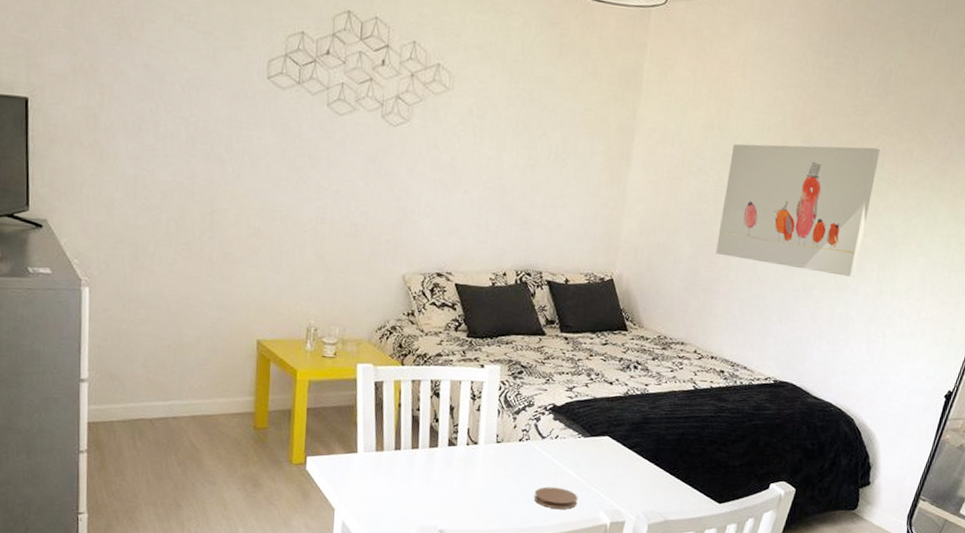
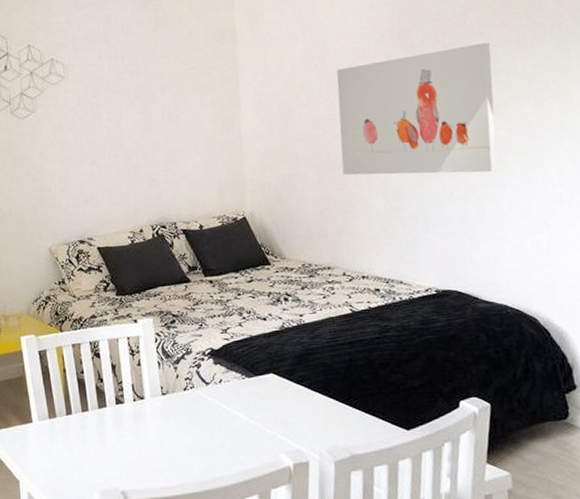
coaster: present [533,487,578,509] -> none [209,433,255,456]

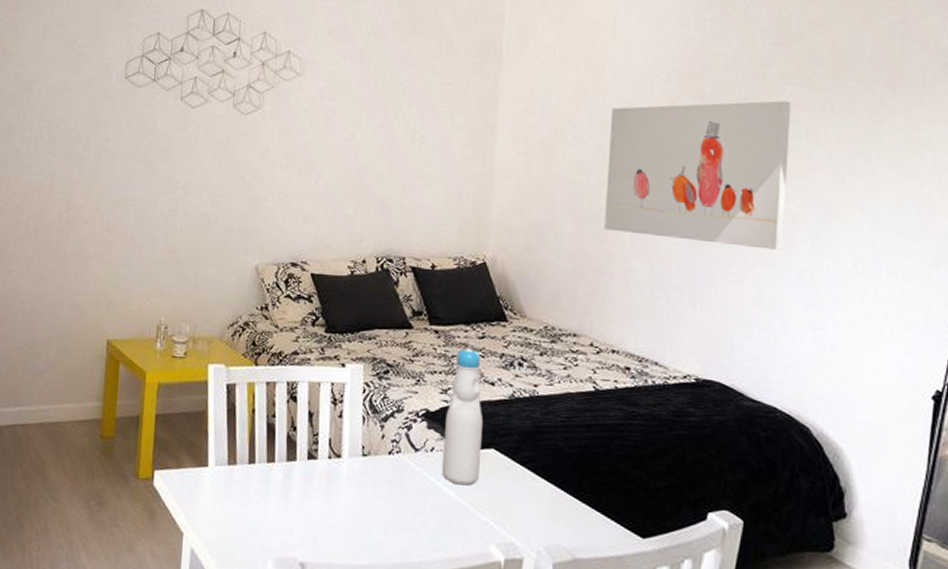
bottle: none [228,291,263,408] -> present [441,348,483,486]

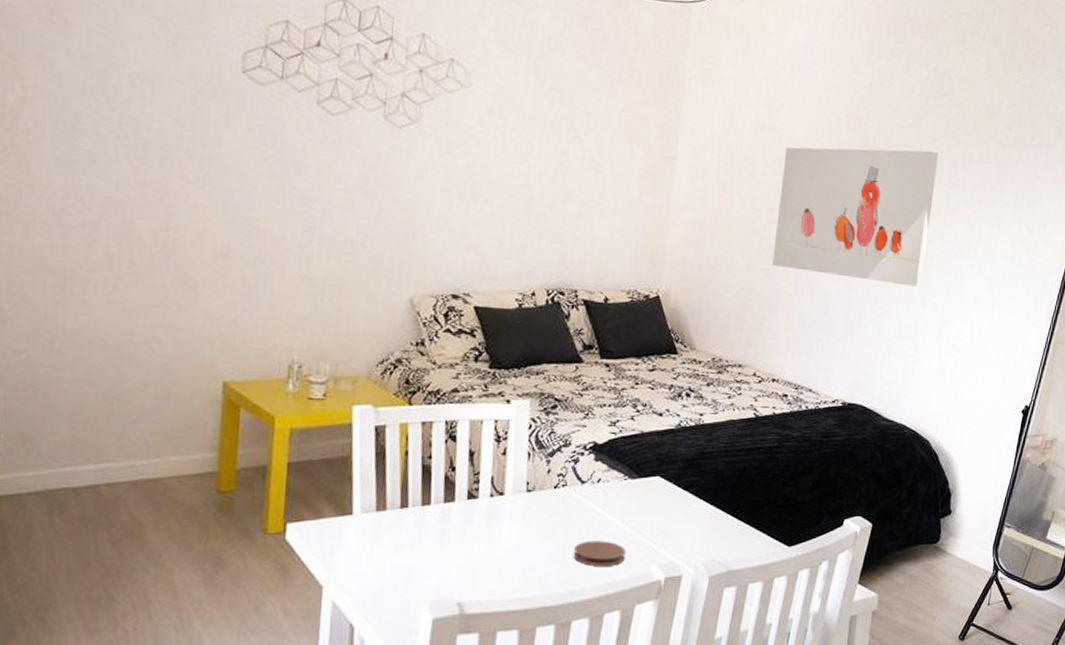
coaster: none [409,511,462,541] -> present [573,540,626,566]
bottle: present [441,348,483,486] -> none [607,380,651,513]

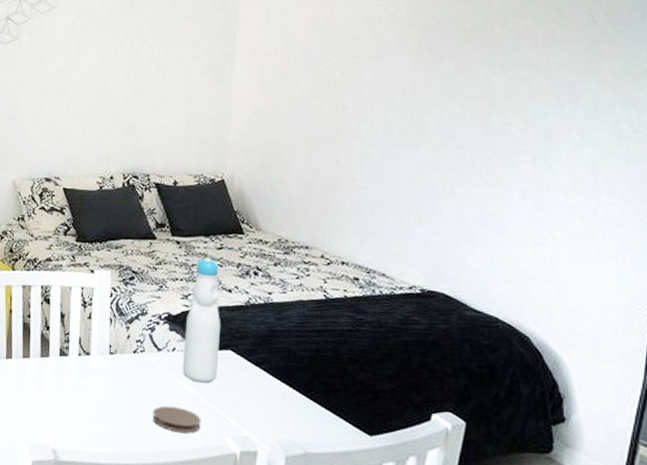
bottle: none [607,380,651,513] -> present [182,257,220,383]
wall art: present [772,147,939,287] -> none [335,32,514,171]

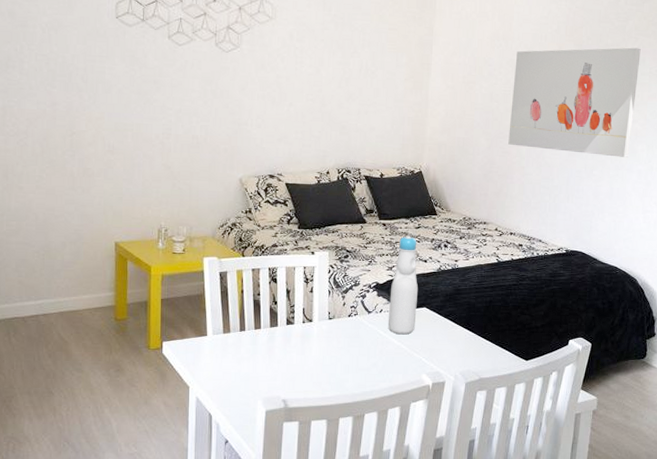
coaster: present [152,405,201,433] -> none [364,355,403,374]
wall art: none [335,32,514,171] -> present [508,47,641,157]

